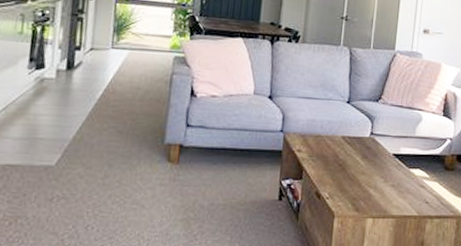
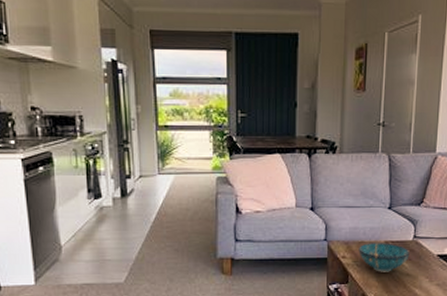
decorative bowl: none [315,137,367,170] -> present [358,243,411,272]

